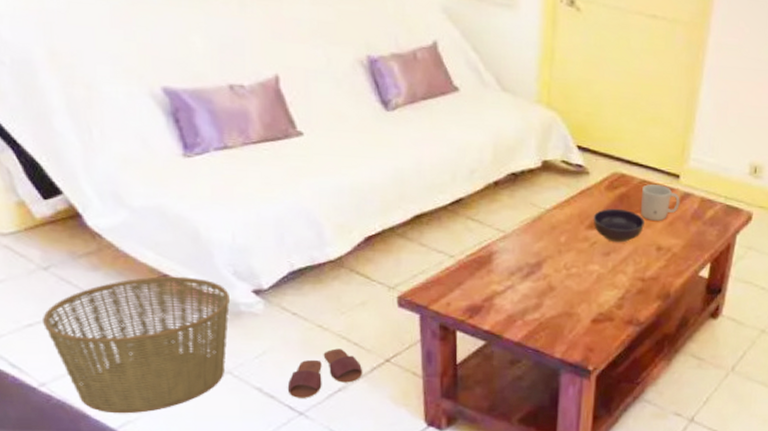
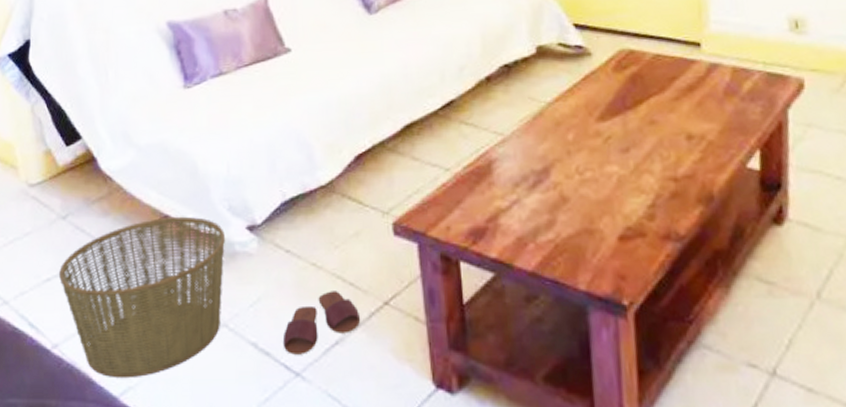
bowl: present [593,208,645,243] -> none [602,92,667,135]
mug: present [640,183,680,222] -> none [657,56,707,104]

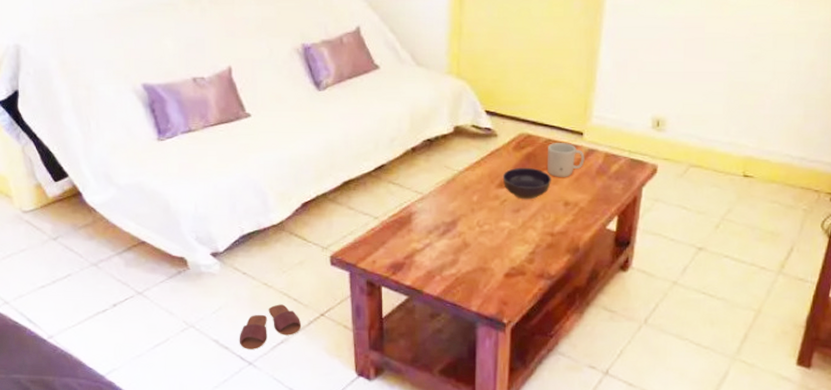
basket: present [59,216,225,377] -> none [52,242,193,362]
bowl: none [602,92,667,135] -> present [502,167,551,200]
mug: none [657,56,707,104] -> present [546,142,585,178]

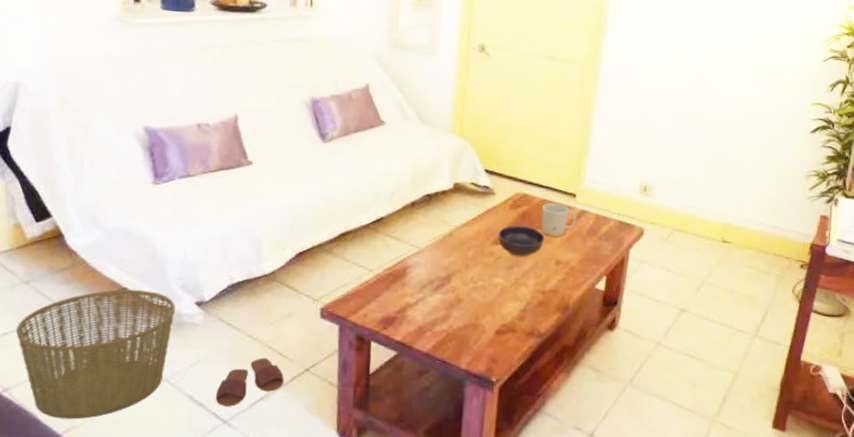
basket: none [52,242,193,362] -> present [16,289,175,419]

